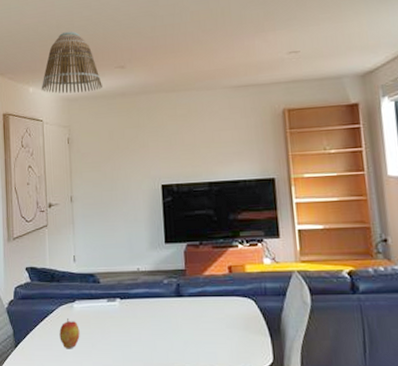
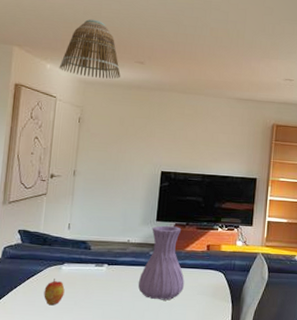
vase: none [156,247,209,337] -> present [137,225,185,301]

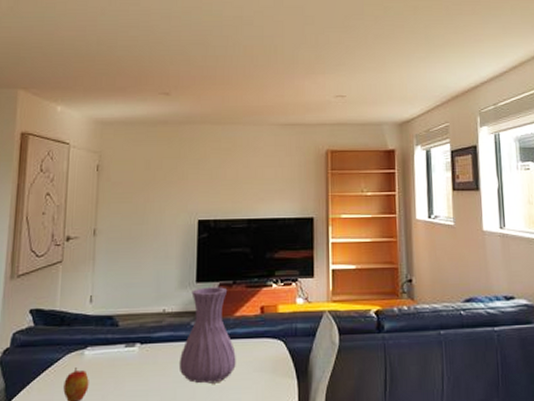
lamp shade: present [59,19,120,79] -> none [71,50,143,116]

